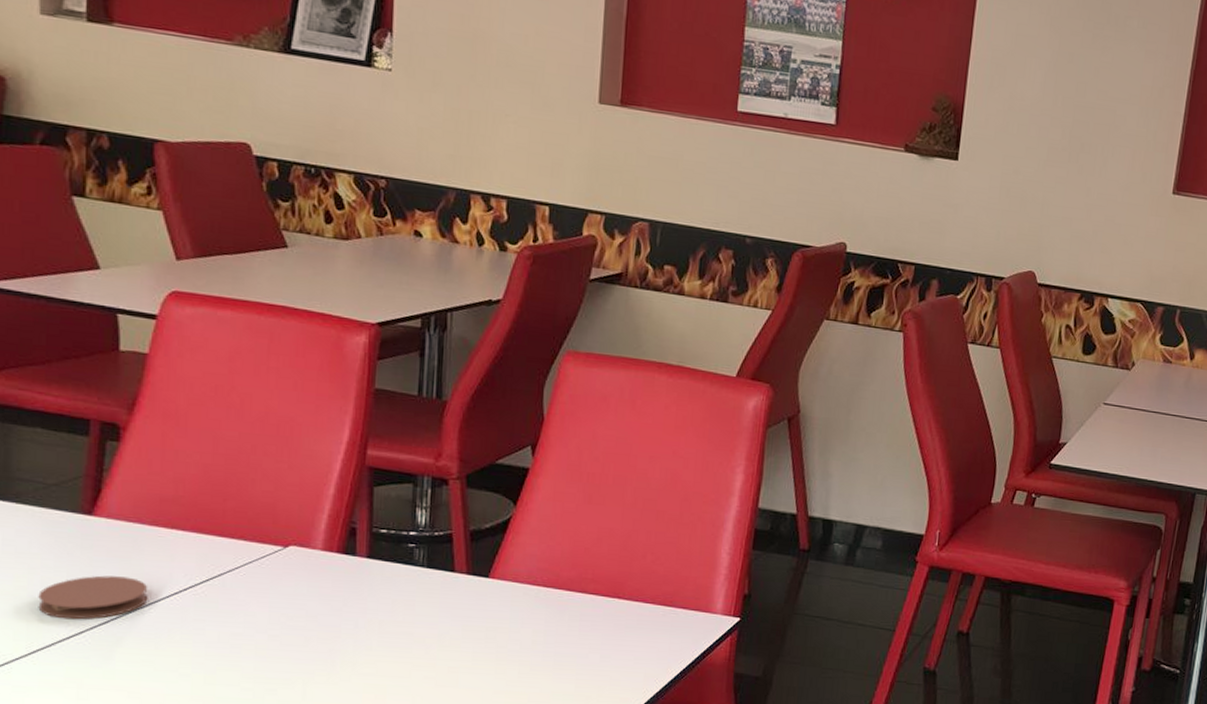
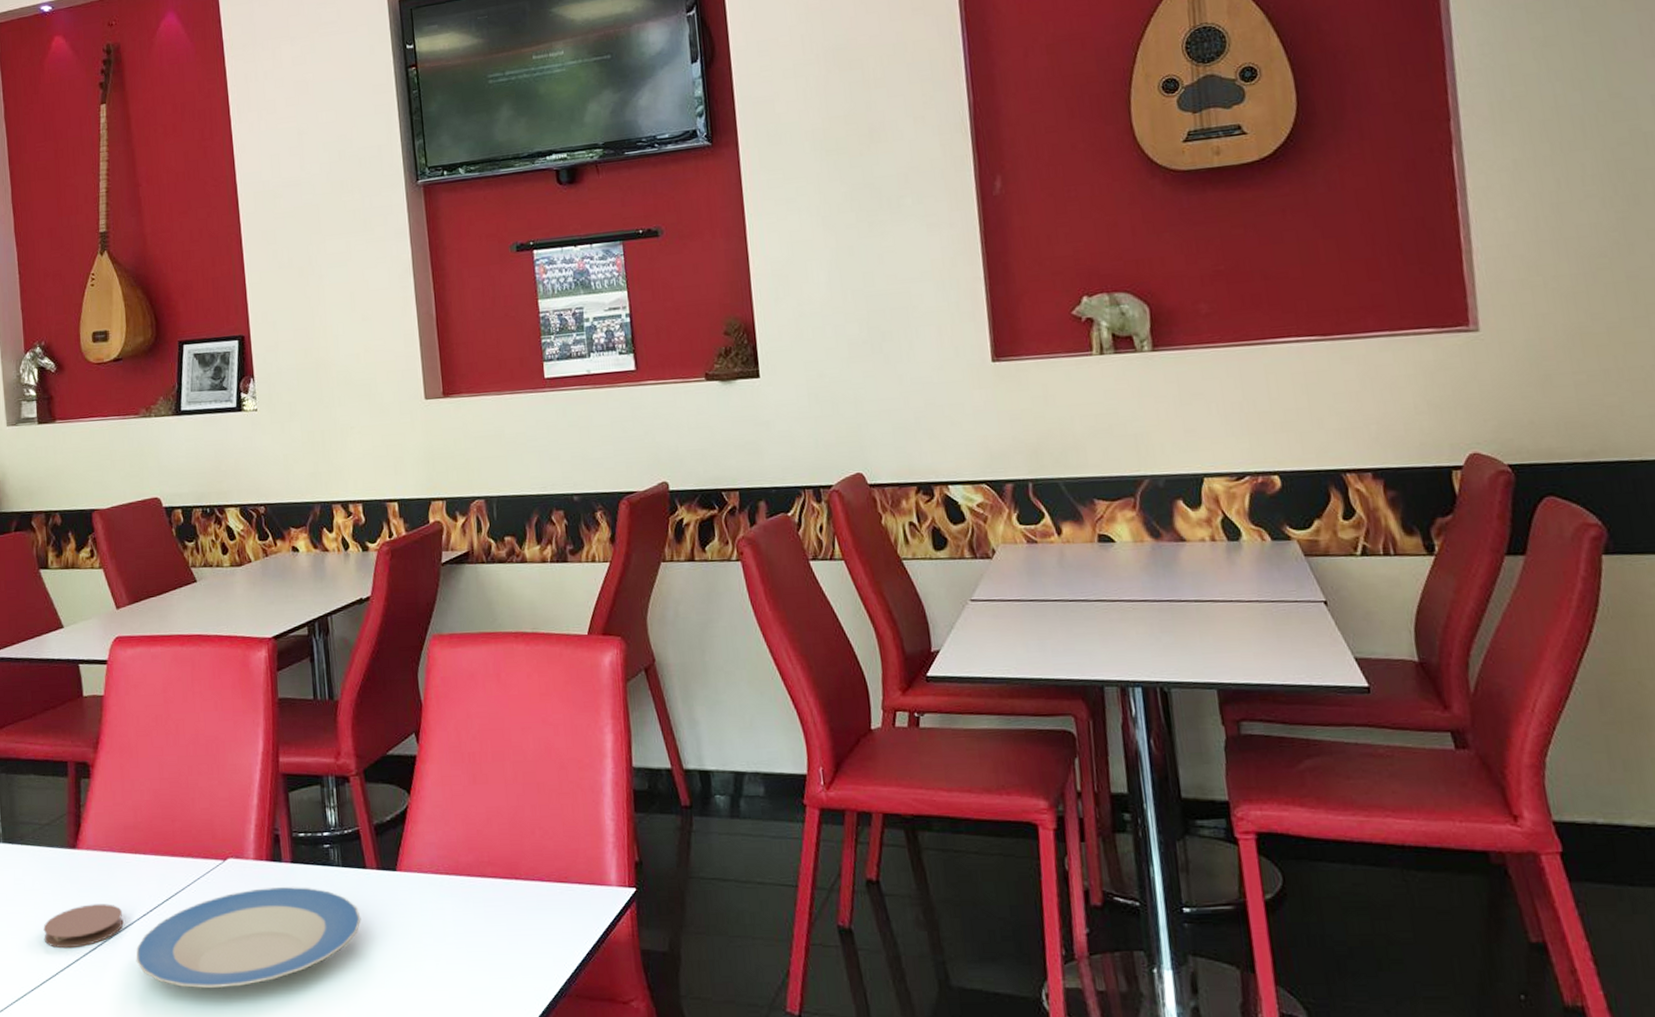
plate: none [159,579,442,674] -> present [135,887,361,988]

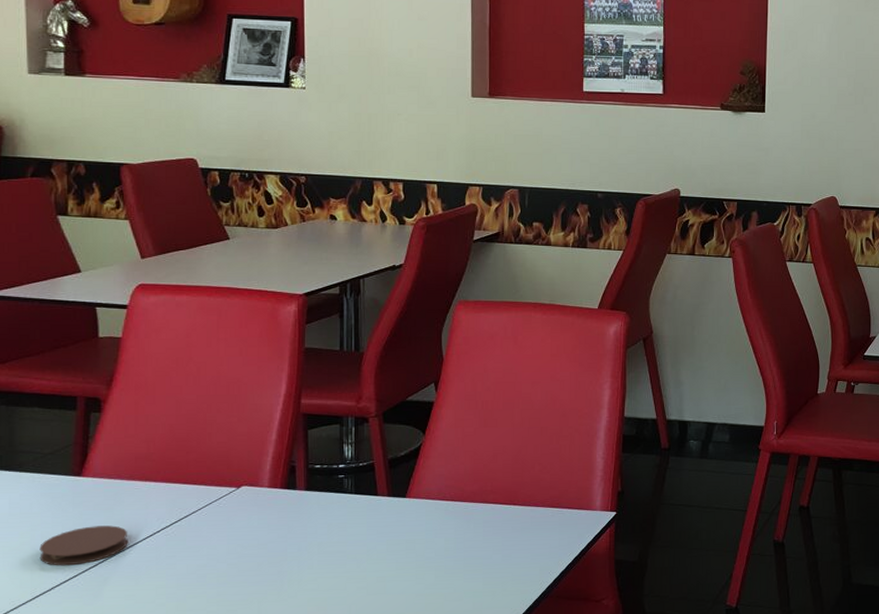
plate: present [135,887,361,988] -> none [139,511,369,598]

